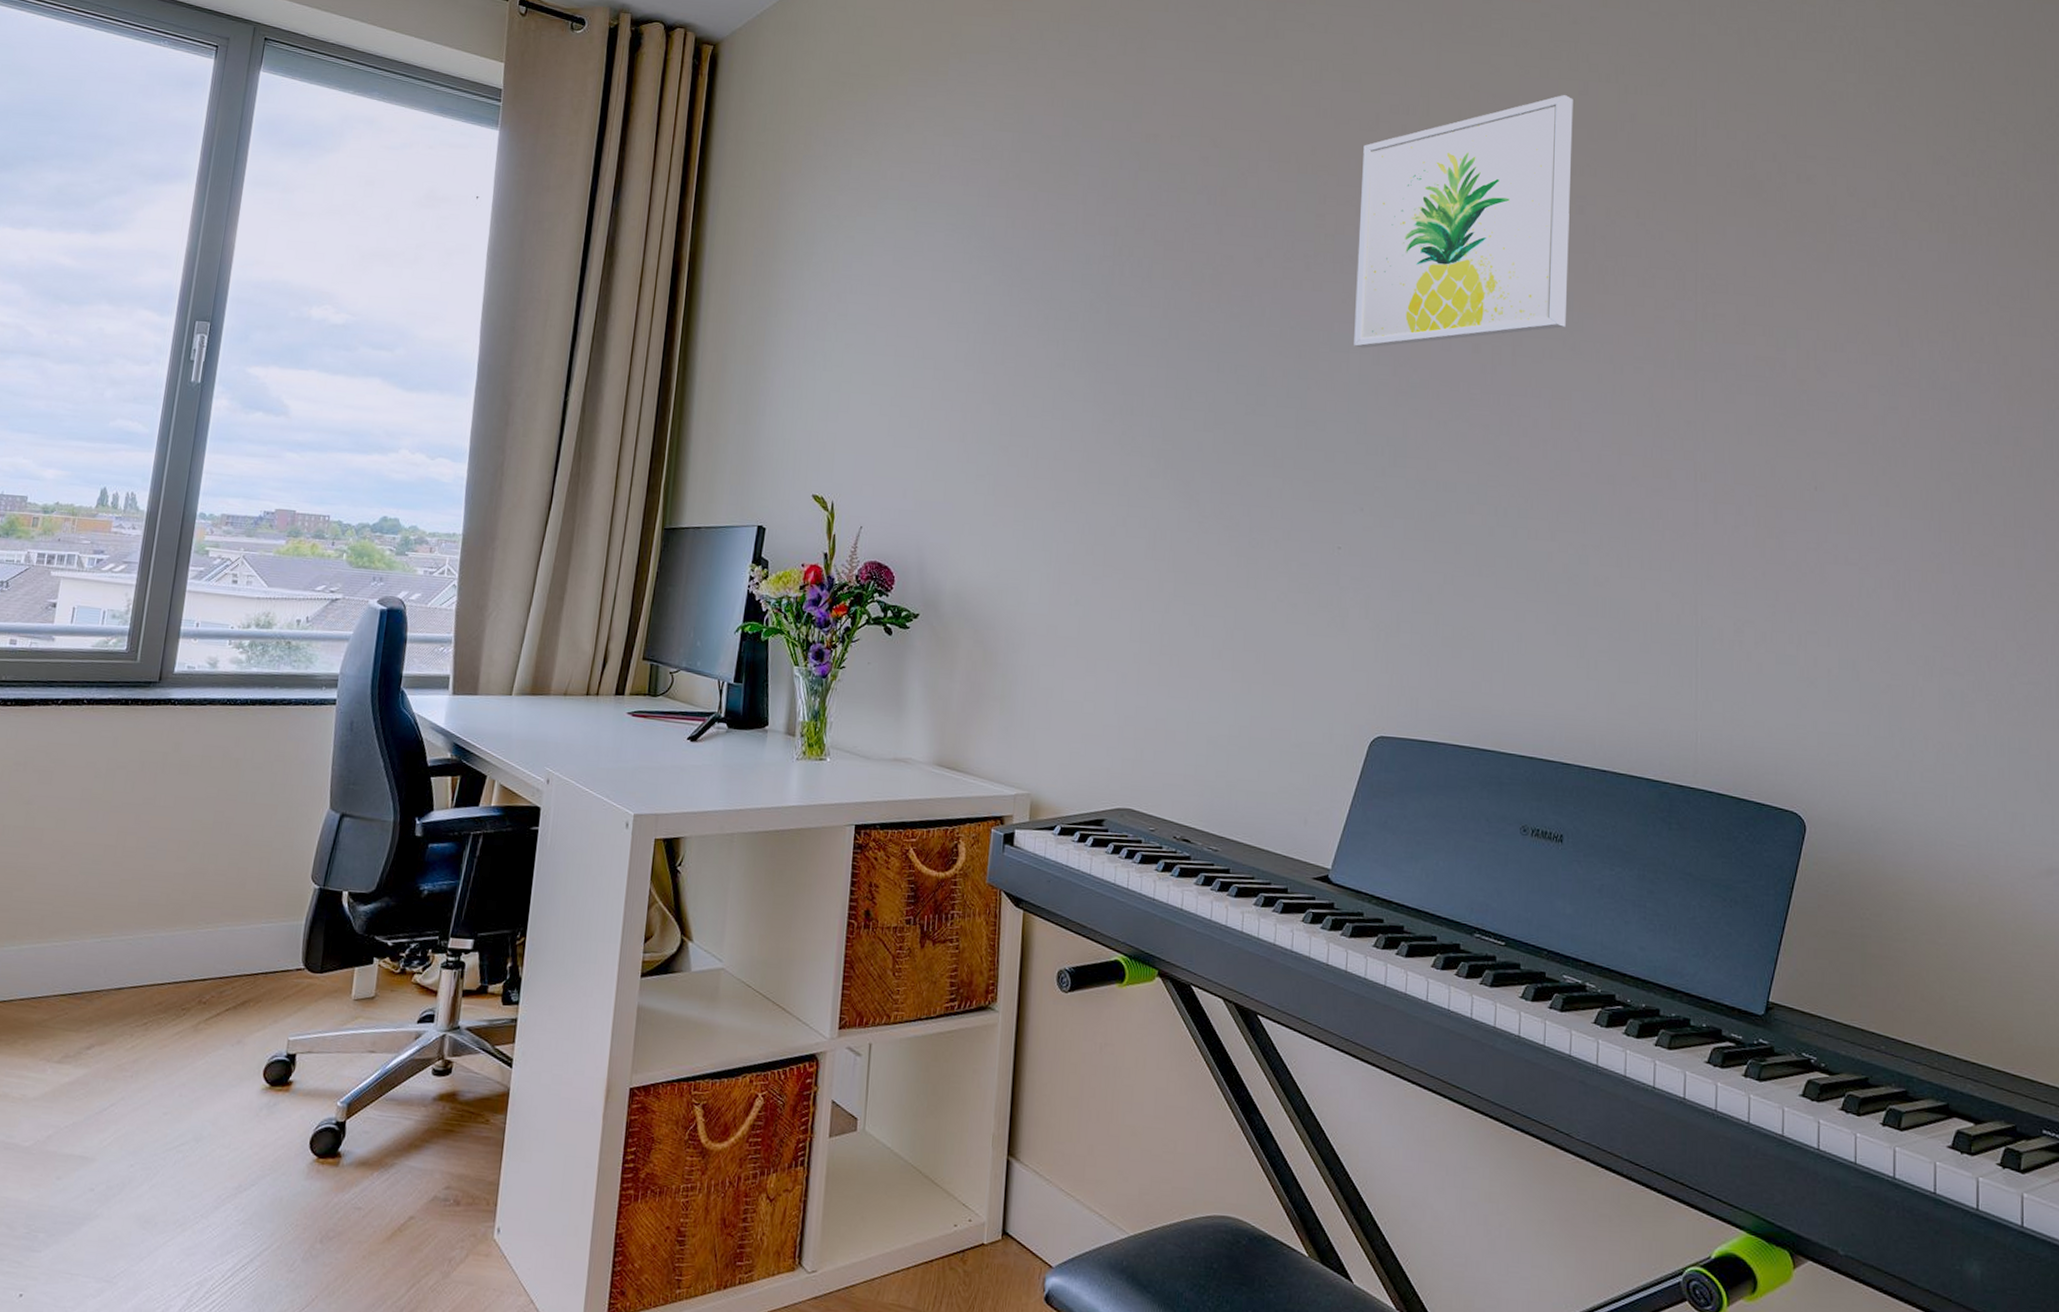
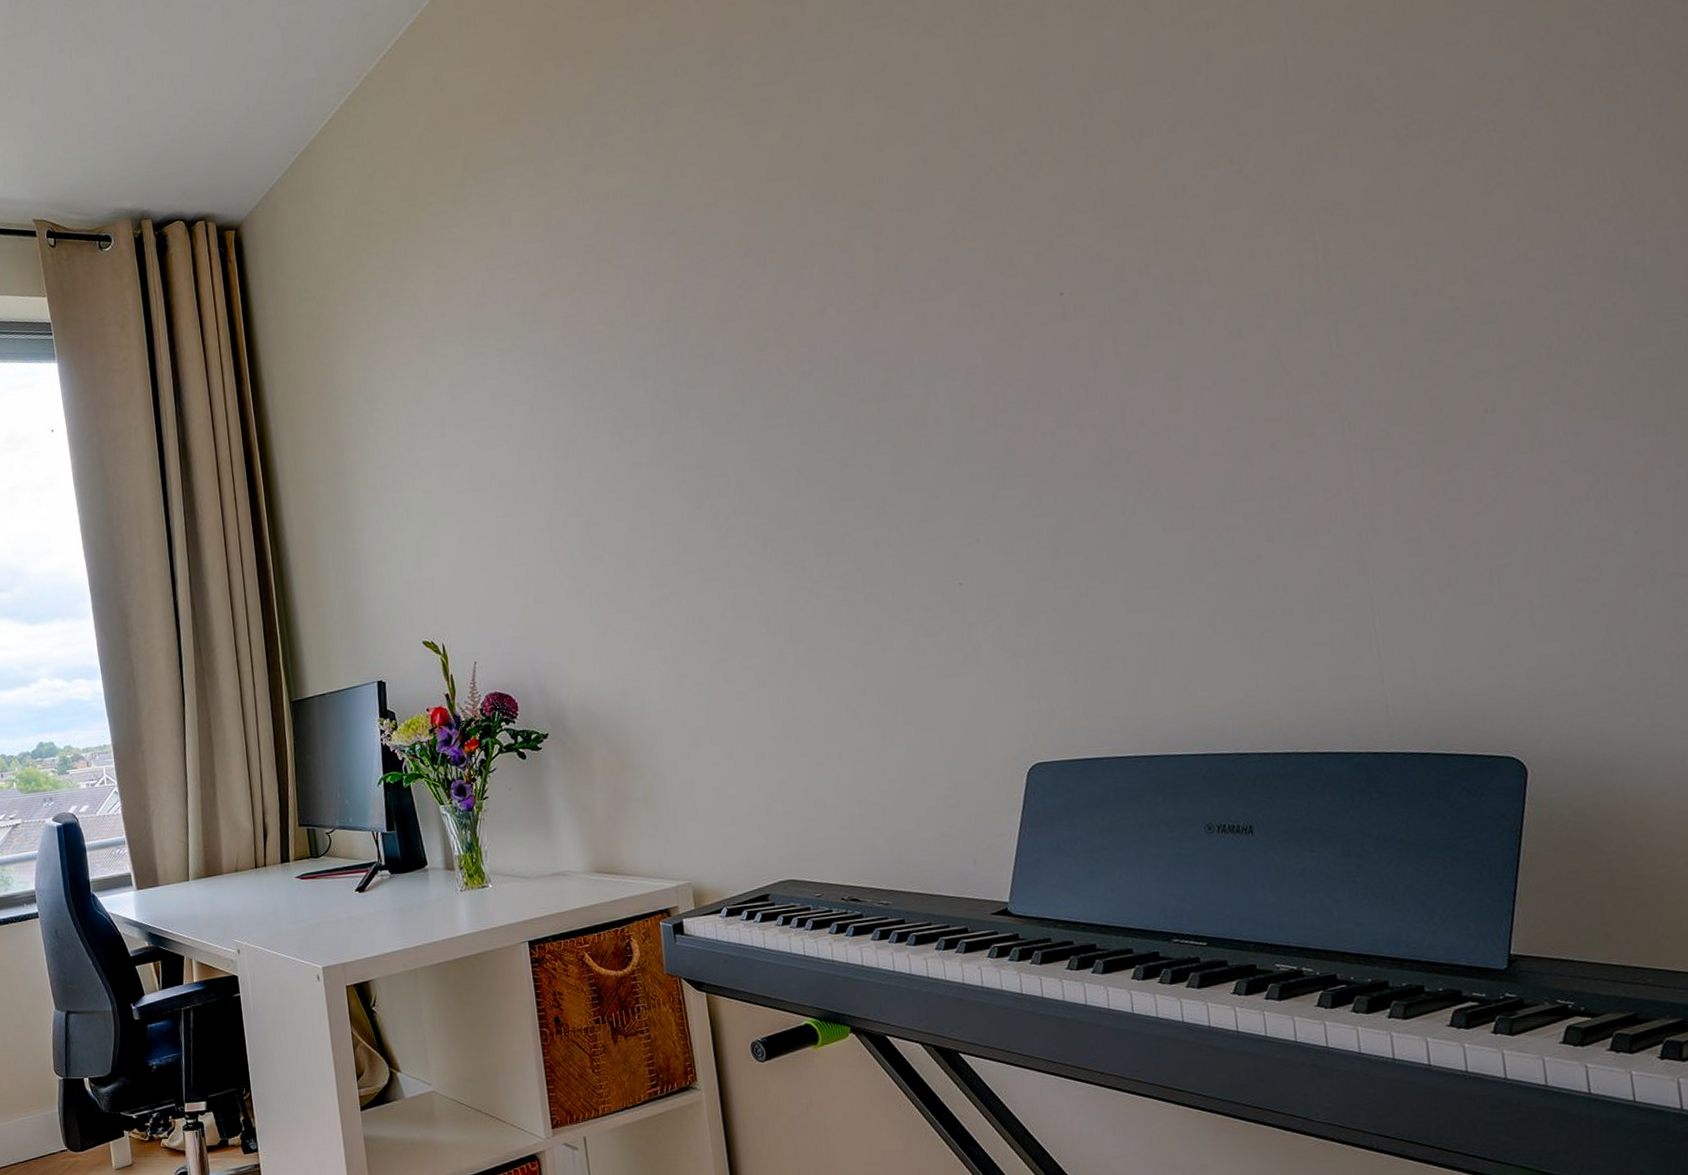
wall art: present [1354,95,1573,349] -> none [912,52,1169,376]

